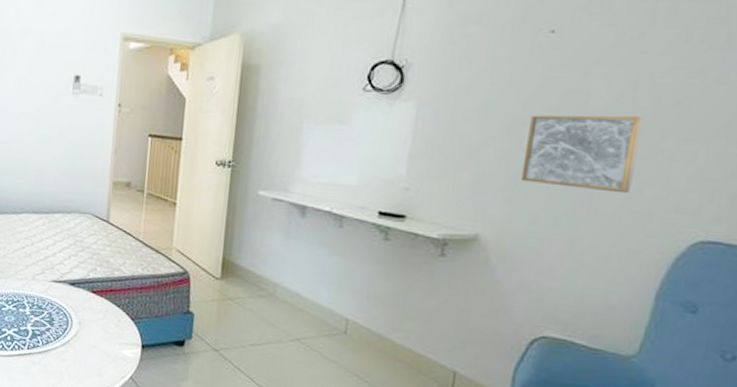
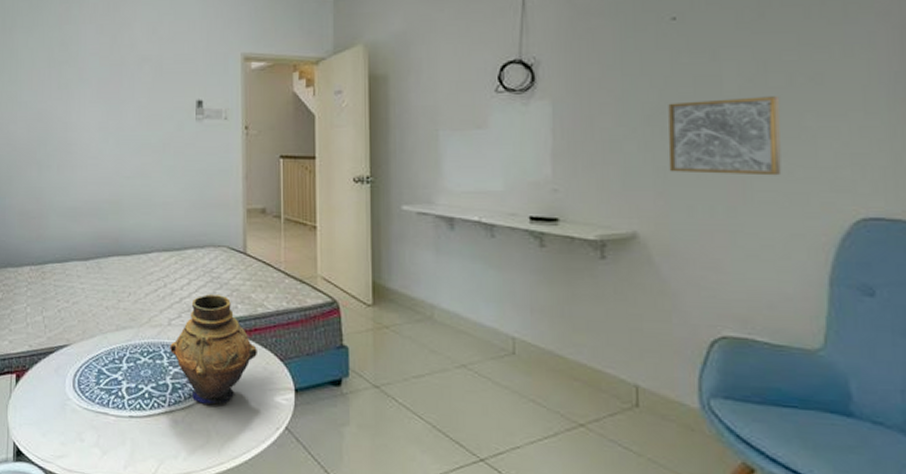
vase: none [32,255,111,352] -> present [170,294,257,404]

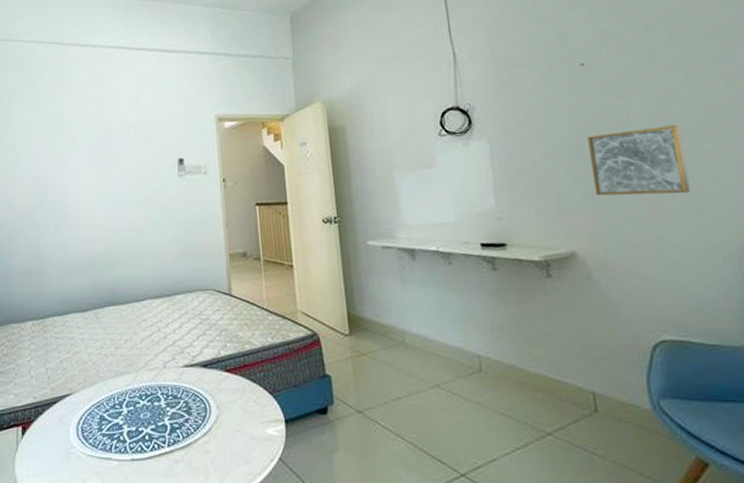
vase: present [170,294,257,404] -> none [166,335,248,441]

